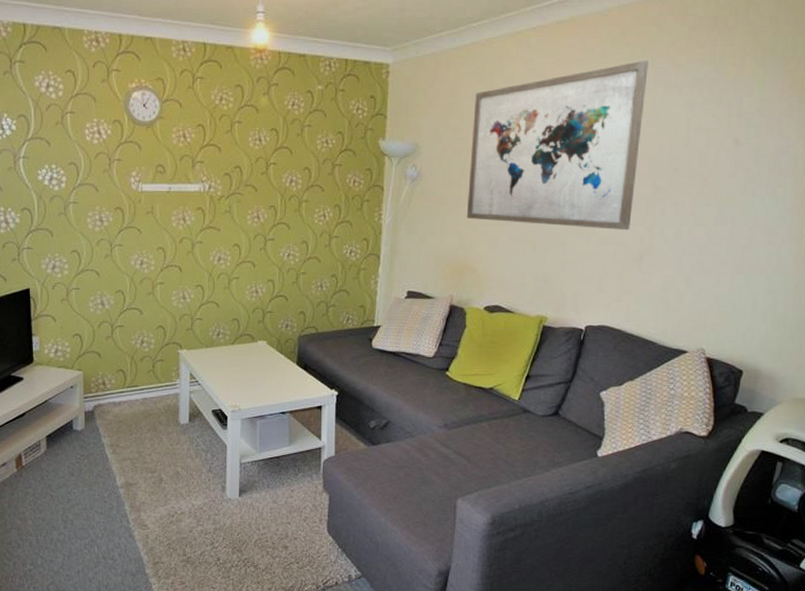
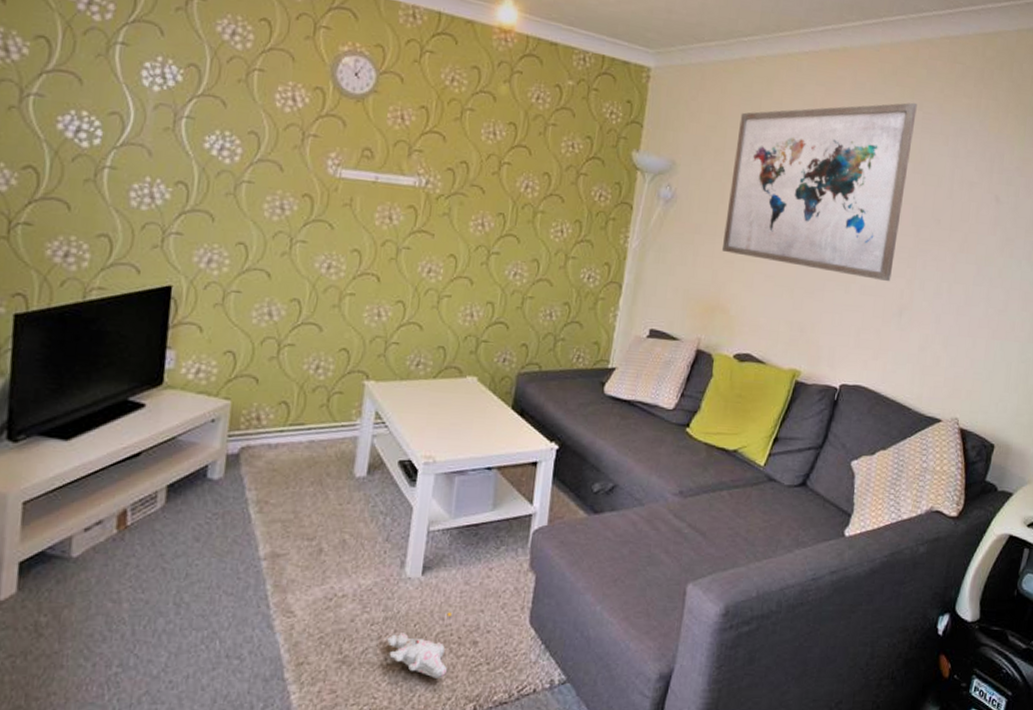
plush toy: none [217,524,266,574] -> present [386,612,453,679]

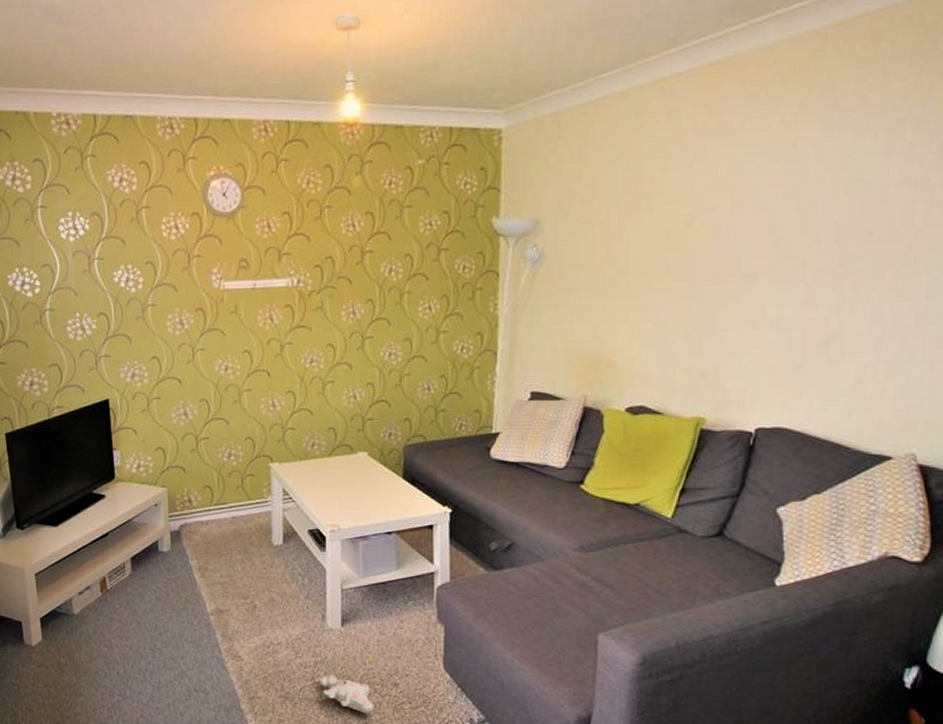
wall art: present [721,102,917,282] -> none [600,101,831,312]

